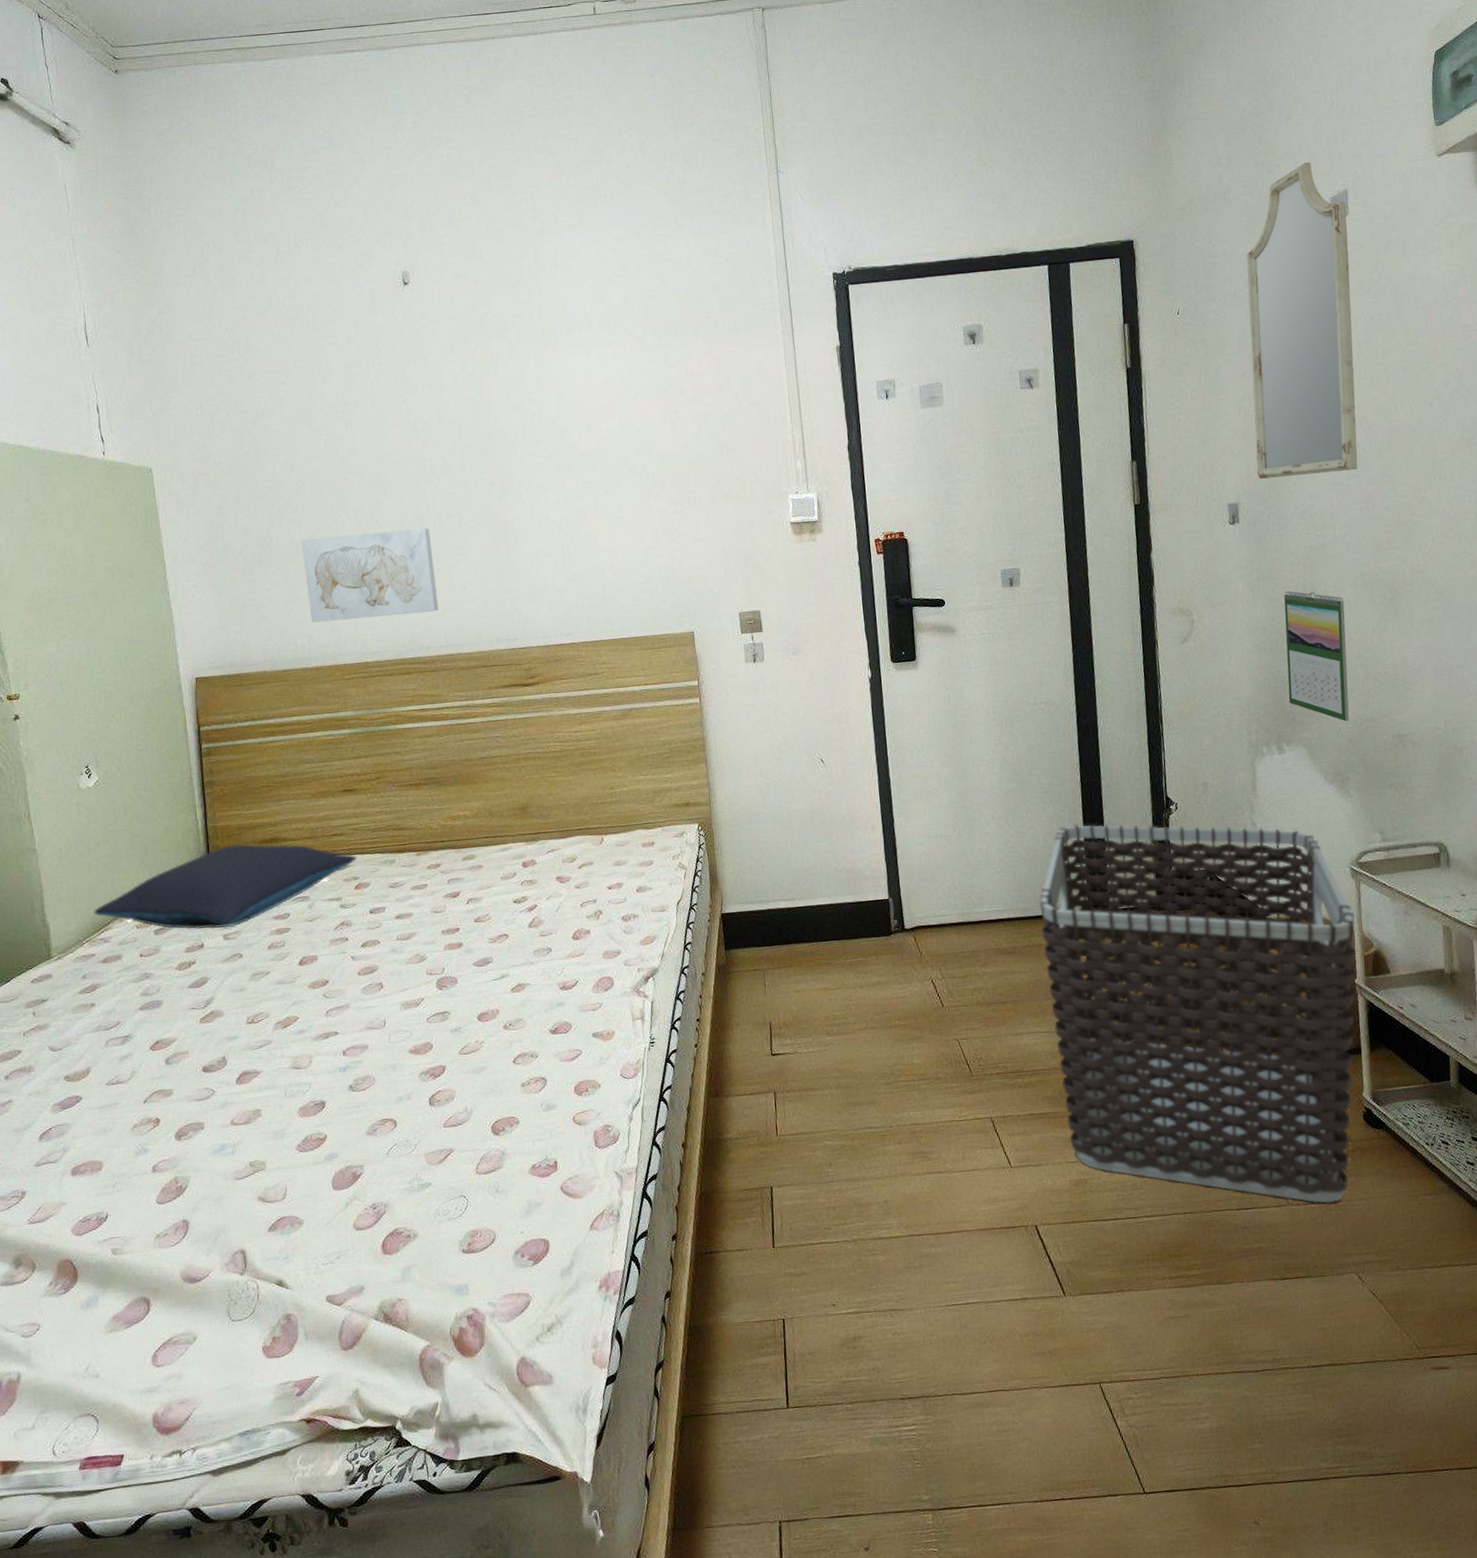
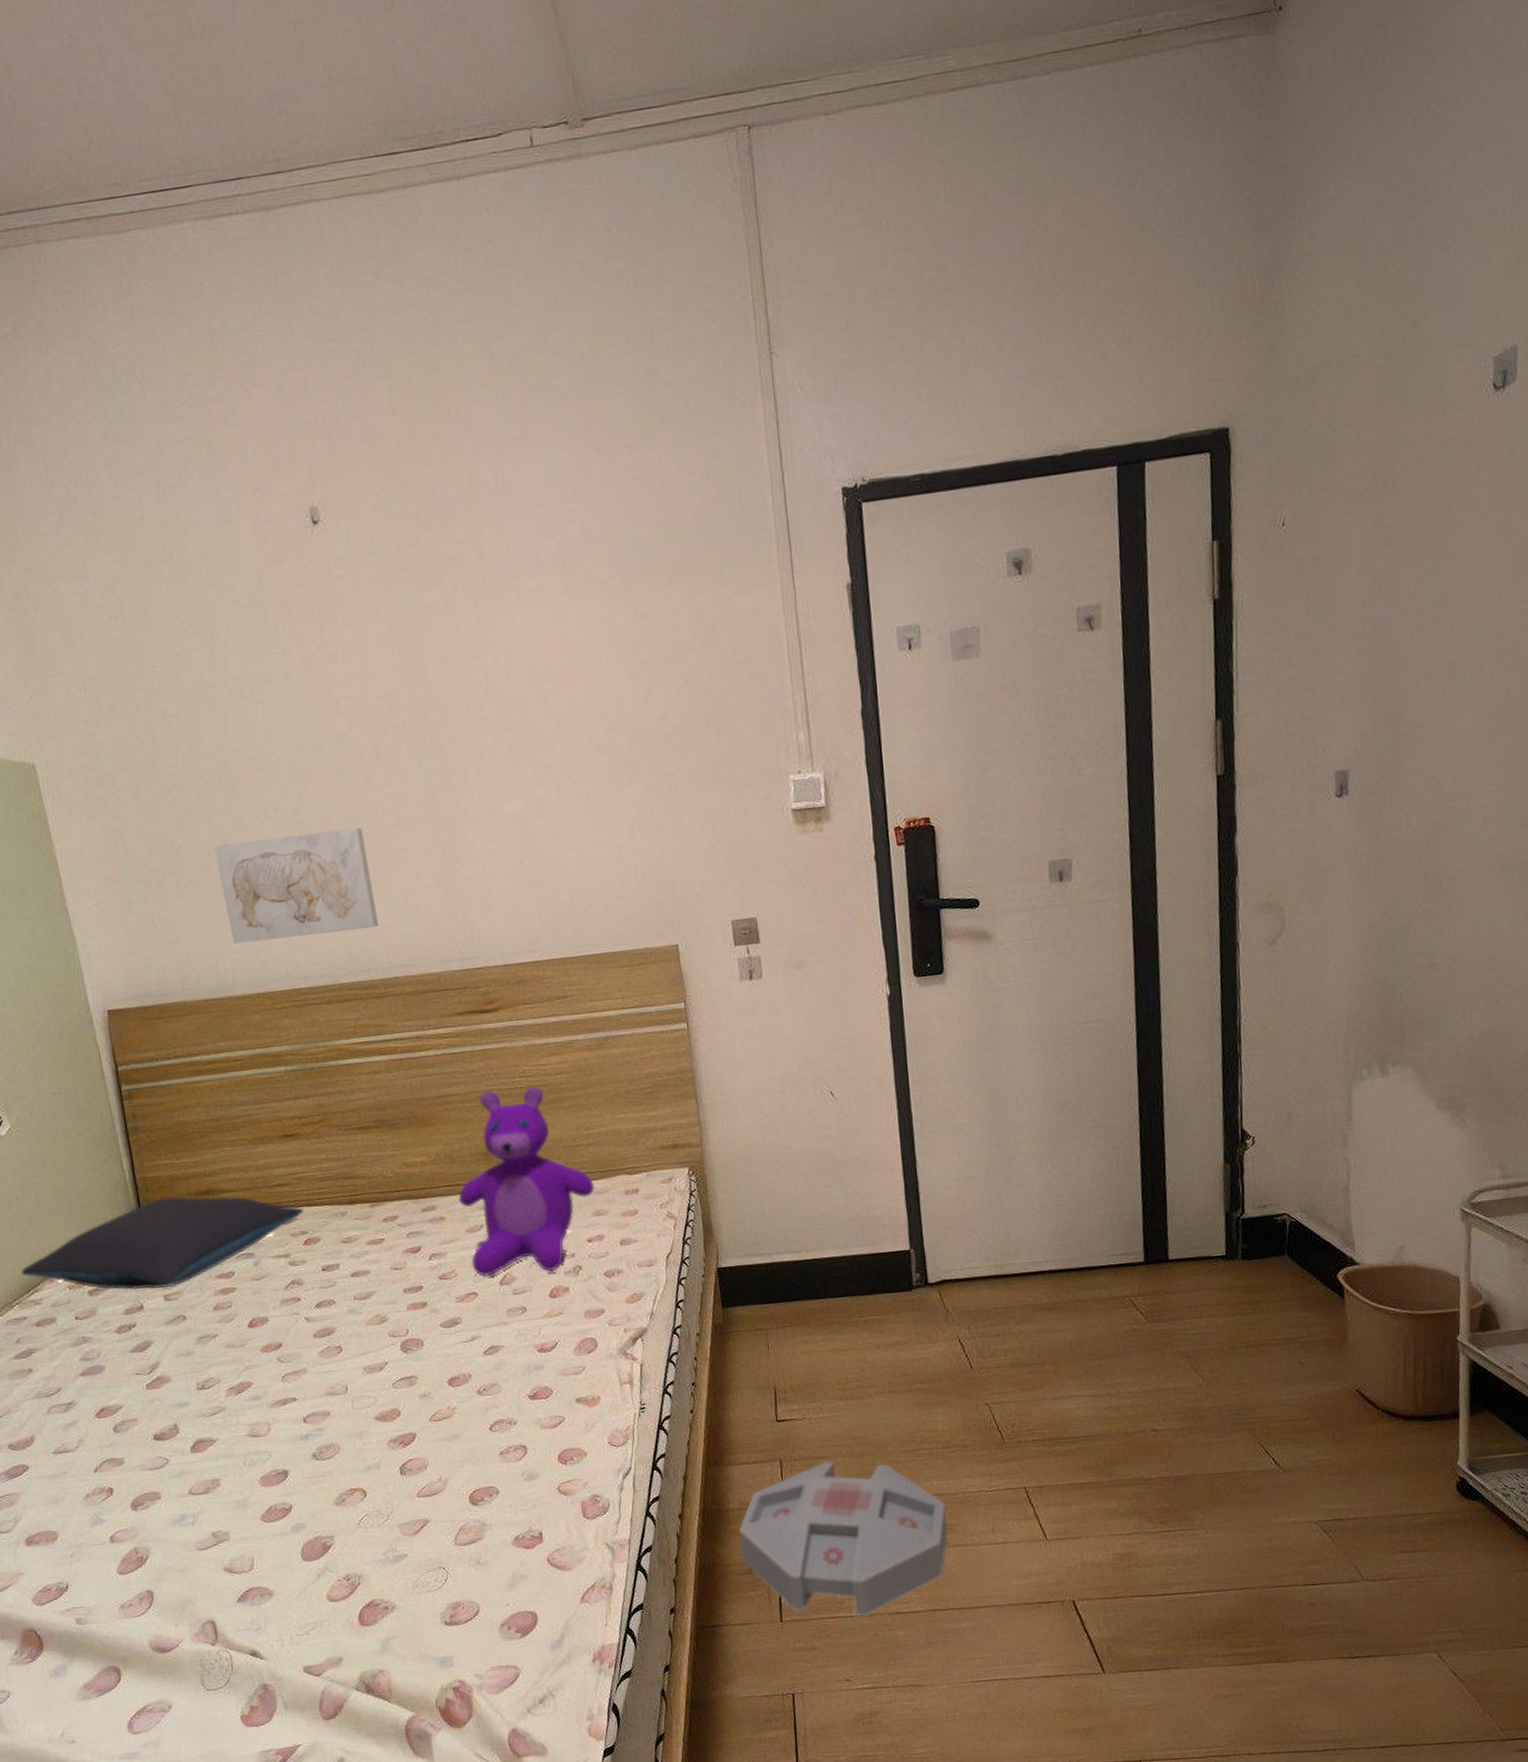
teddy bear: none [495,750,616,921] -> present [458,1086,595,1278]
robot vacuum: none [736,1093,924,1242] -> present [738,1461,949,1617]
clothes hamper: present [1039,824,1356,1203] -> none [1086,1162,1463,1579]
home mirror: present [1246,162,1358,479] -> none [1374,309,1514,738]
calendar: present [1284,590,1350,722] -> none [1397,878,1475,1038]

